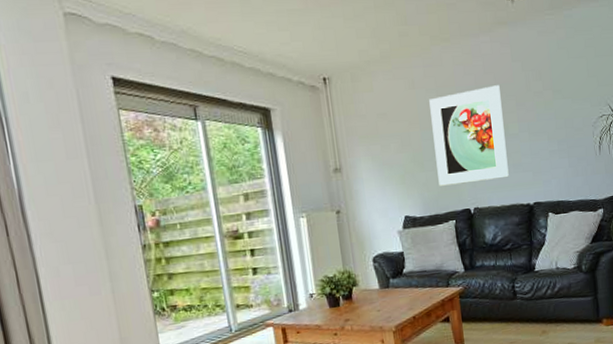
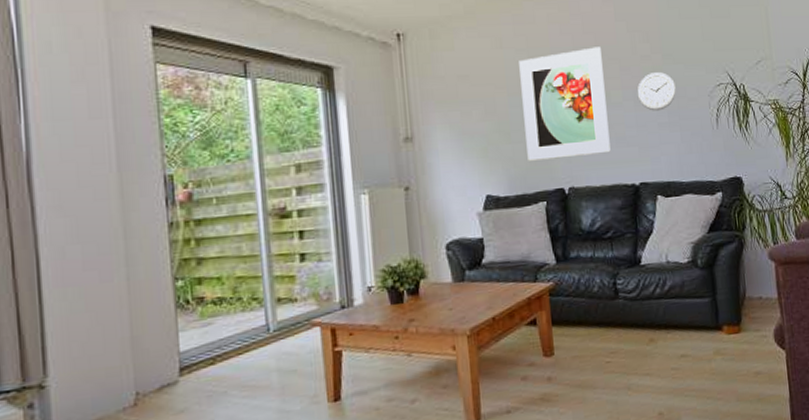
wall clock: none [531,106,565,141] -> present [637,72,676,111]

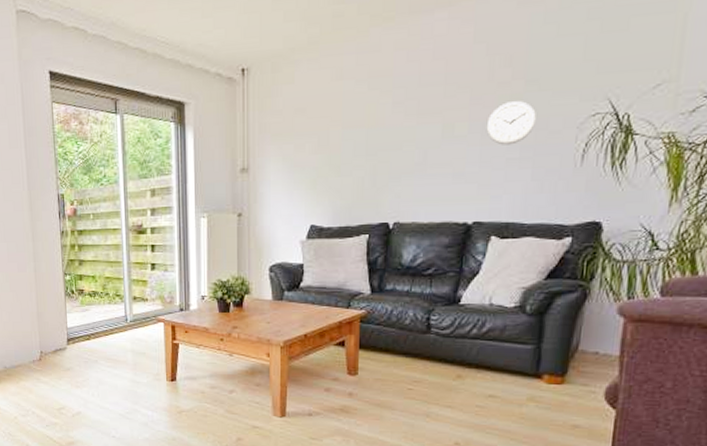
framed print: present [519,47,611,161] -> none [355,74,451,194]

